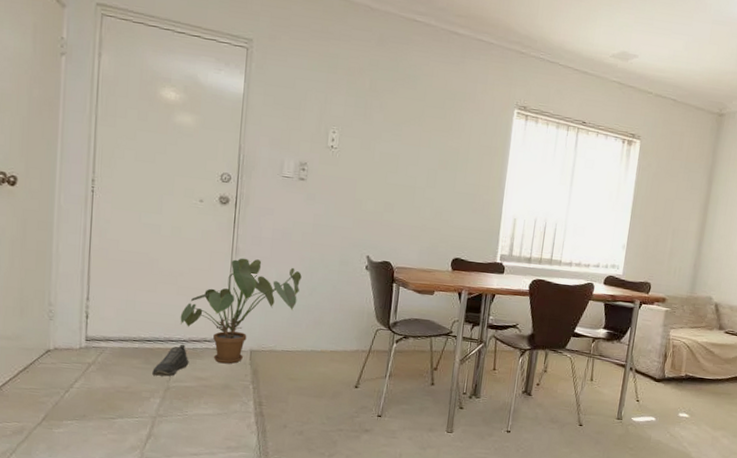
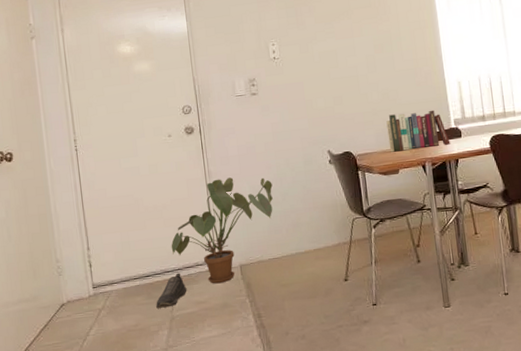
books: none [429,234,492,279] -> present [386,110,451,152]

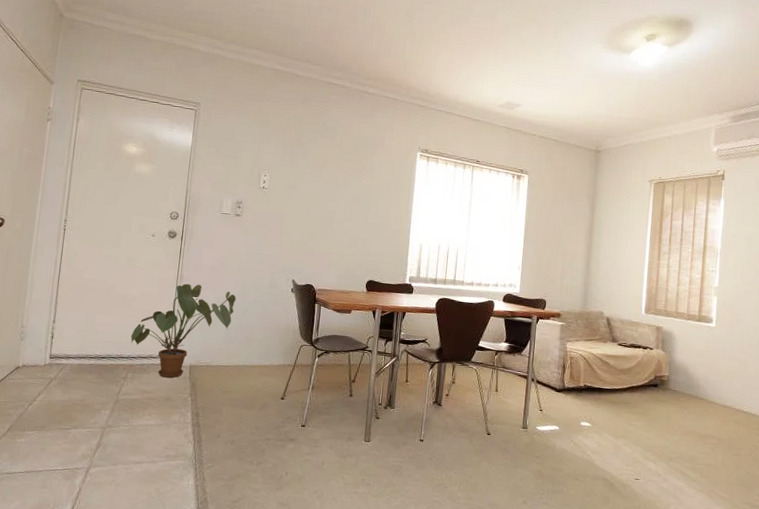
shoe: present [156,273,187,308] -> none [104,360,137,390]
books: present [386,110,451,152] -> none [347,260,402,299]

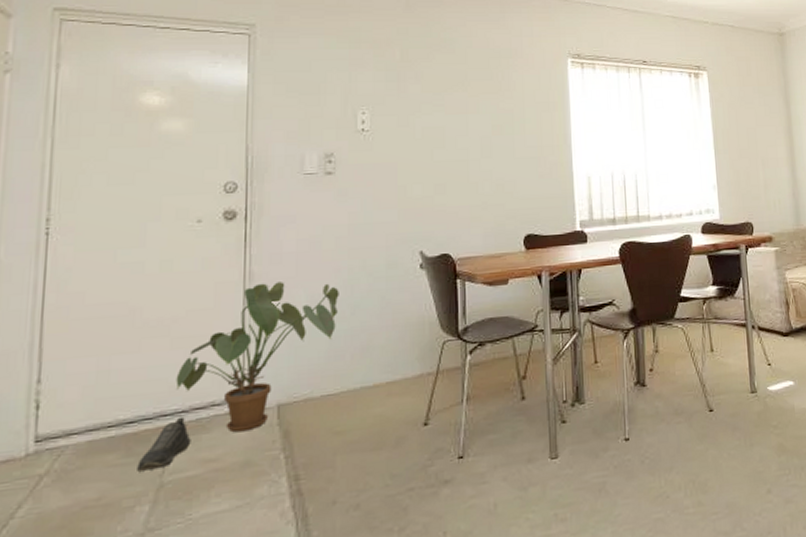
shoe: none [104,360,137,390] -> present [137,416,191,472]

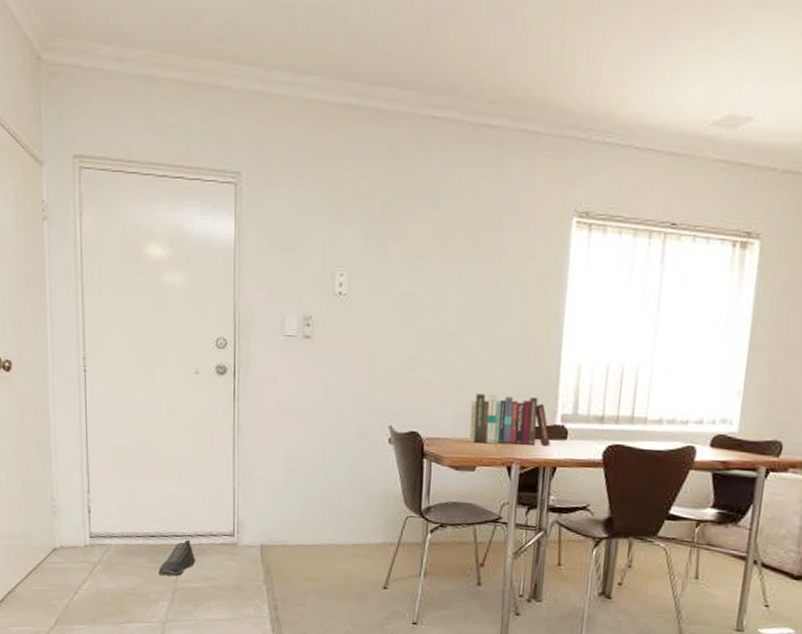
house plant: present [176,282,339,433] -> none [183,436,314,562]
books: none [498,208,574,257] -> present [468,393,551,447]

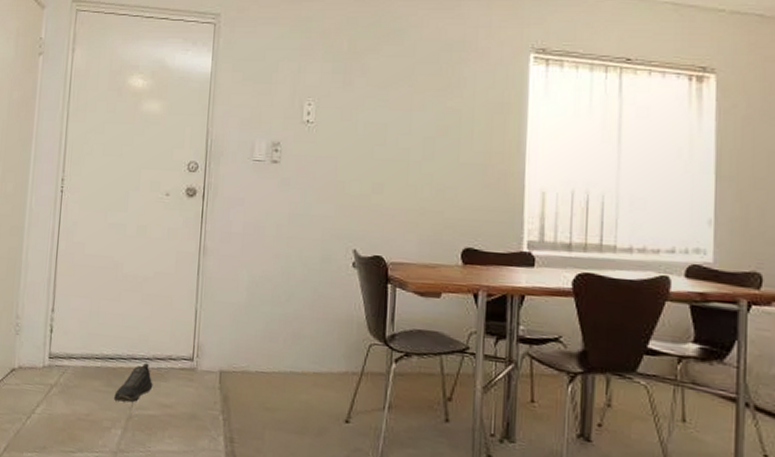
books: present [468,393,551,447] -> none [433,219,518,275]

